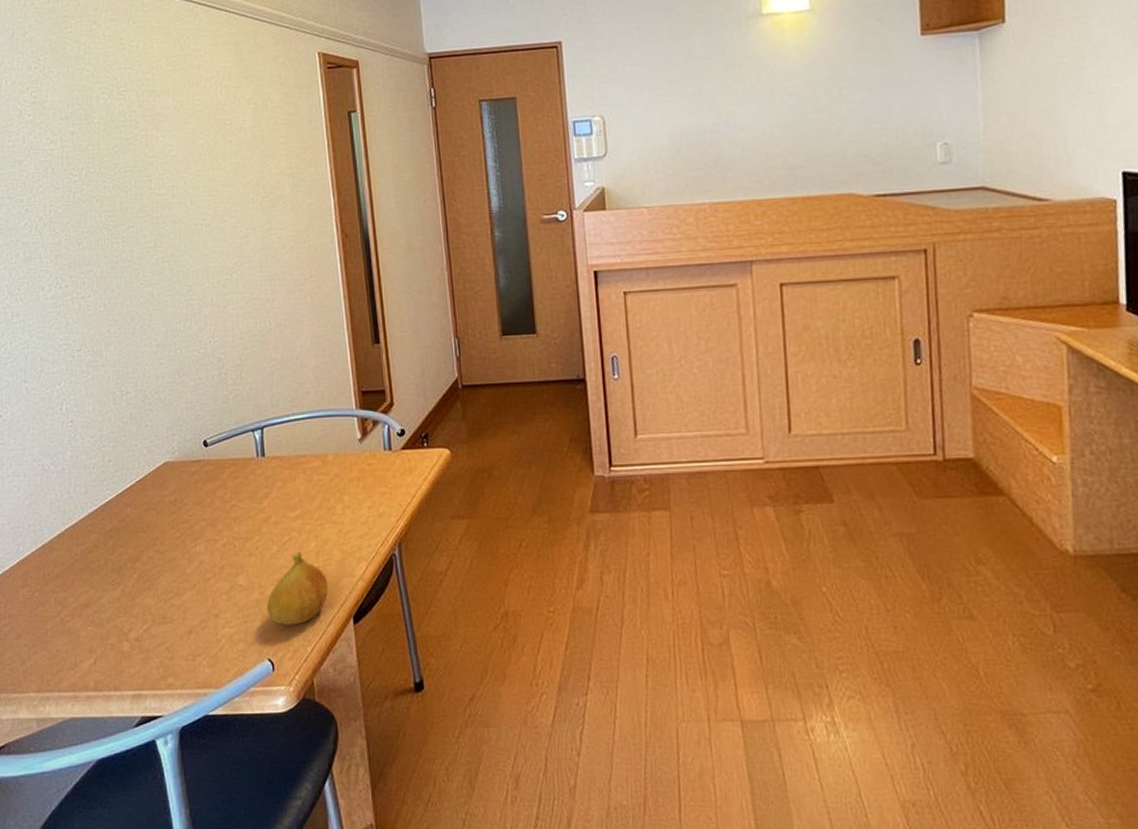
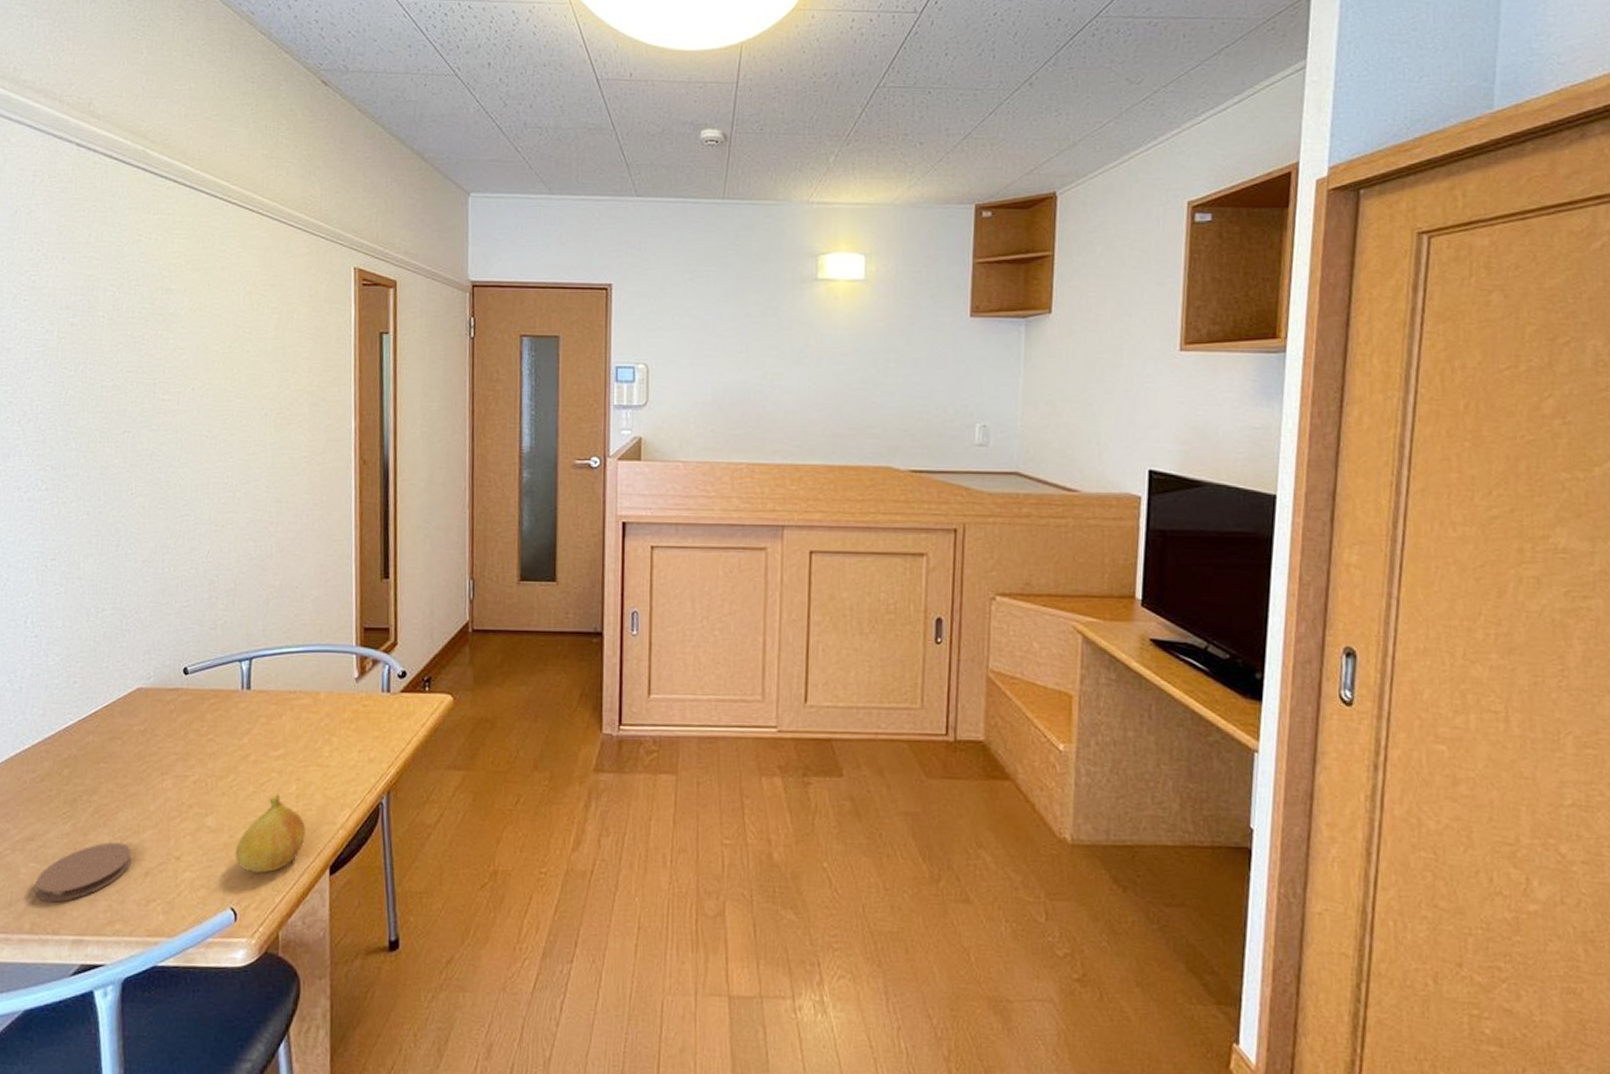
coaster: none [95,605,177,661] -> present [35,842,132,903]

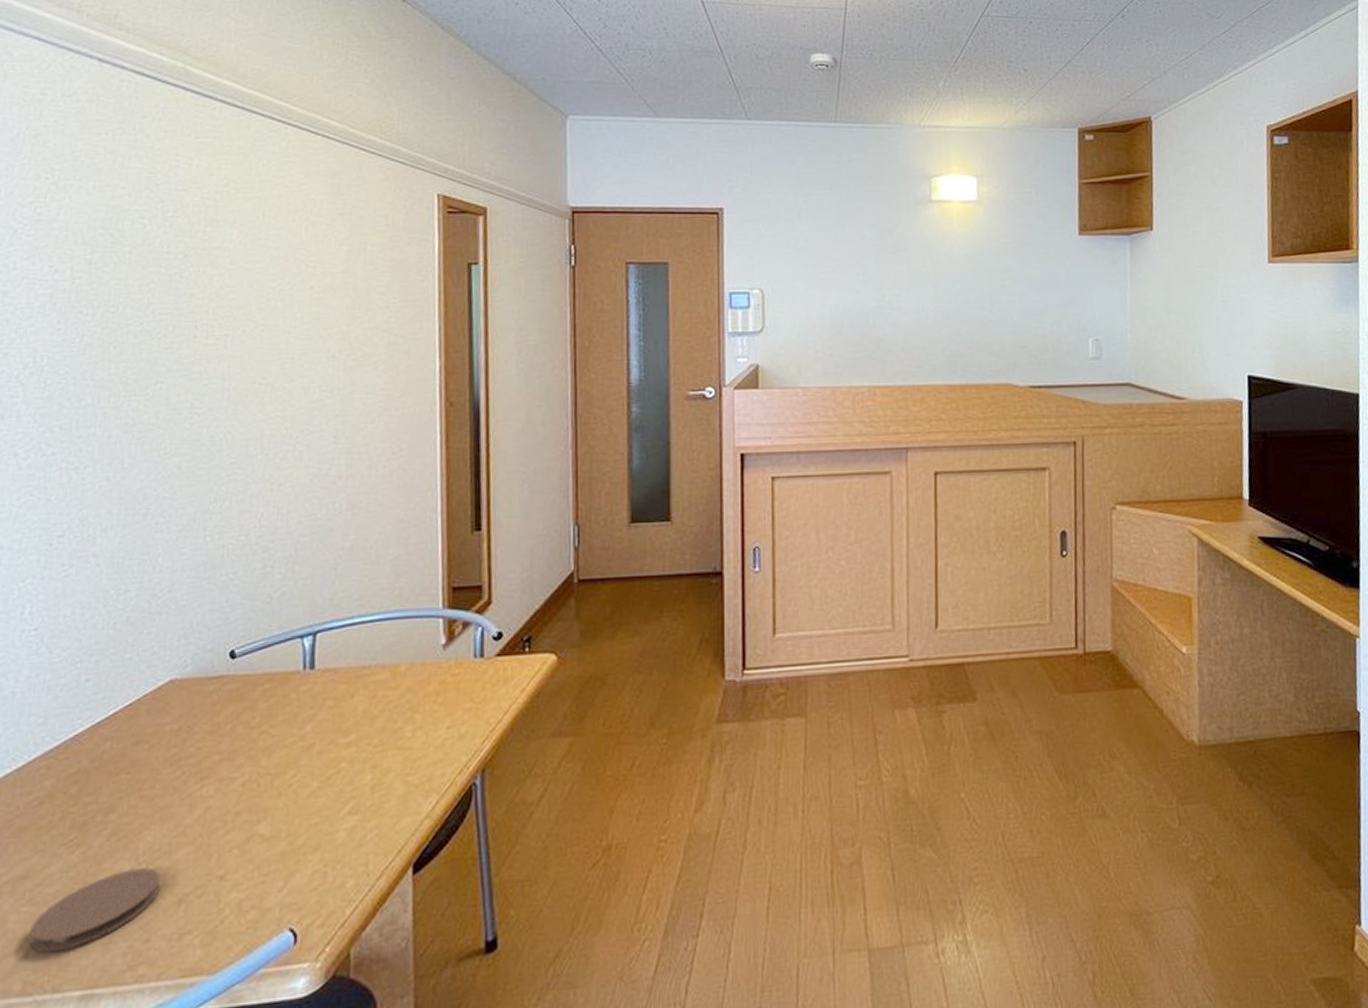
fruit: present [234,794,306,873] -> none [294,787,384,883]

